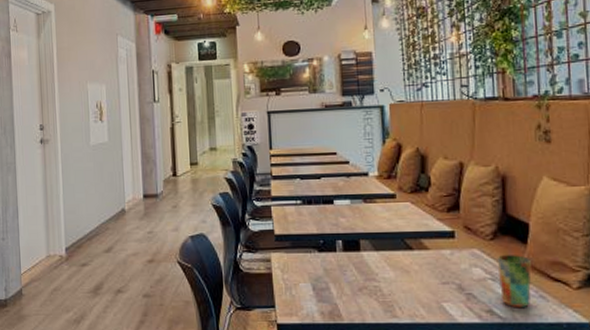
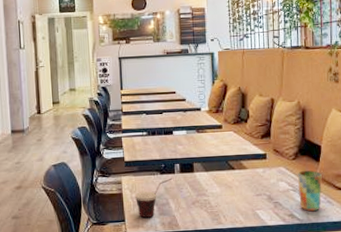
cup: none [286,257,334,304] -> present [134,178,173,218]

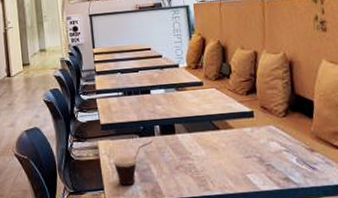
cup: present [298,170,322,212] -> none [290,128,319,175]

